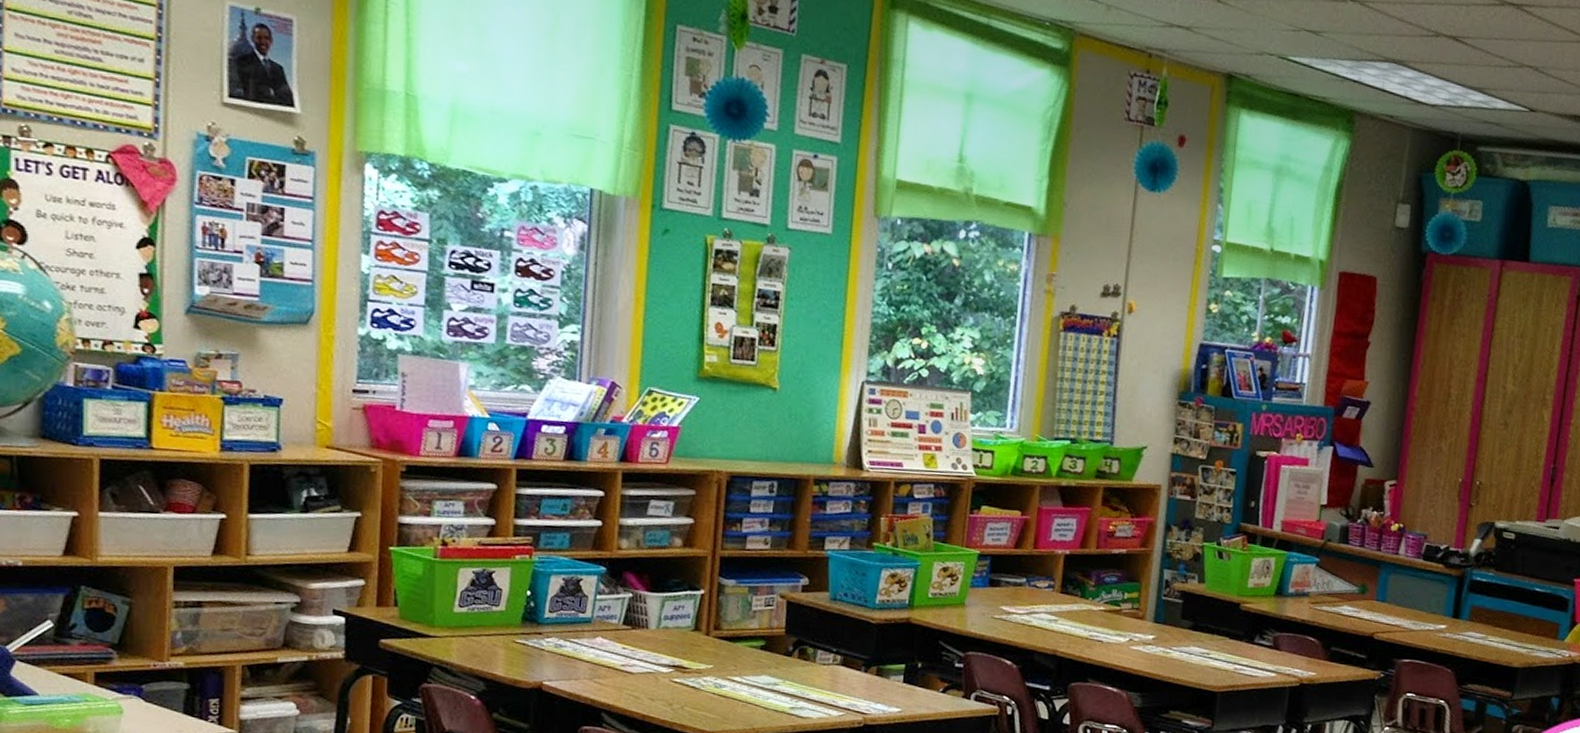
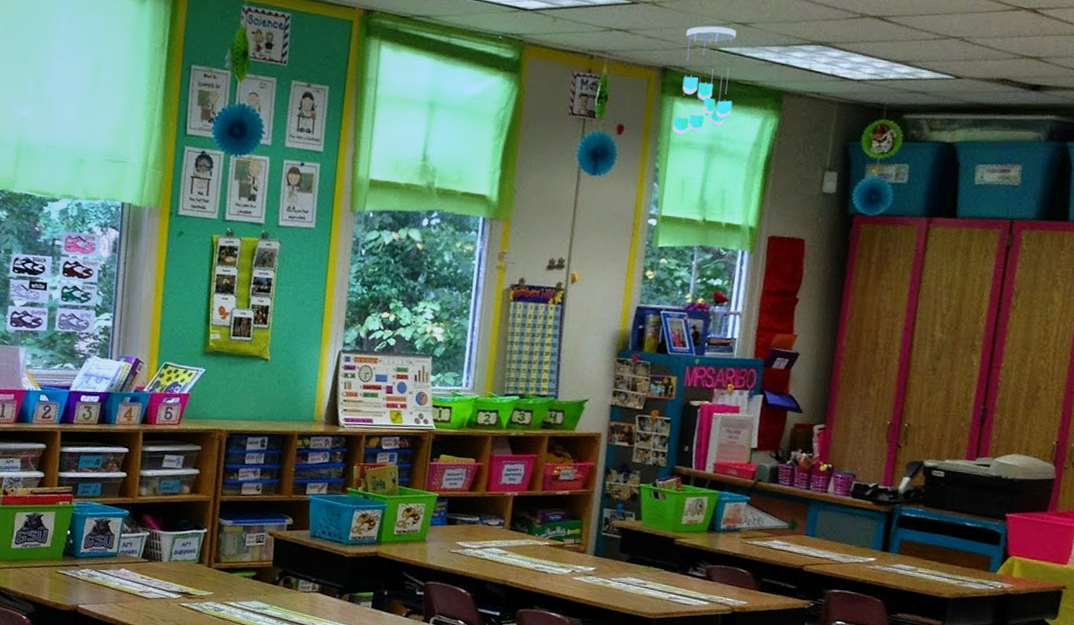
ceiling mobile: none [1238,30,1307,153] -> present [673,26,737,136]

